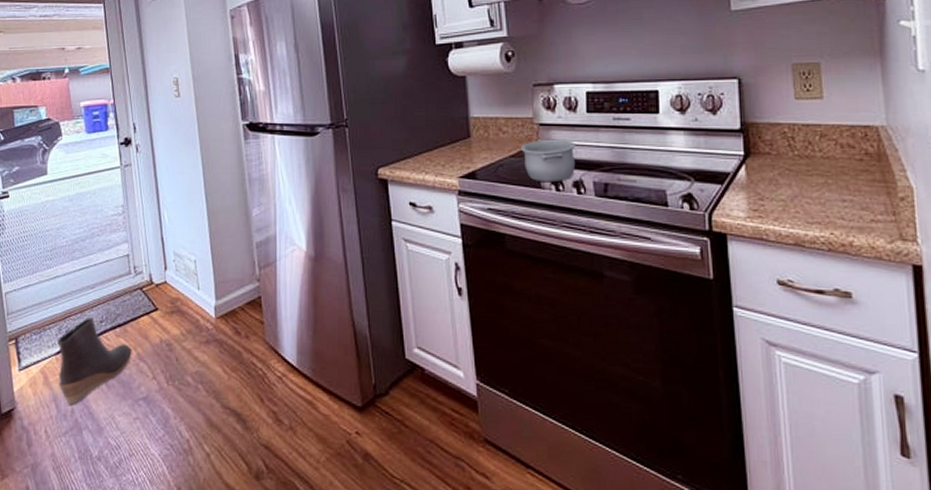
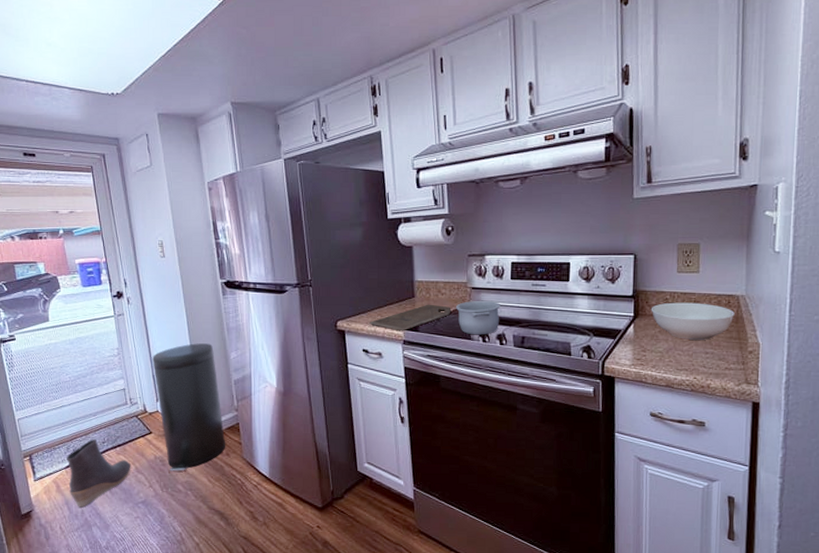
pedal bin: none [161,198,245,359] -> present [152,343,226,472]
cutting board: none [416,145,516,179] -> present [369,304,451,331]
bowl: none [765,136,875,184] -> present [651,302,735,340]

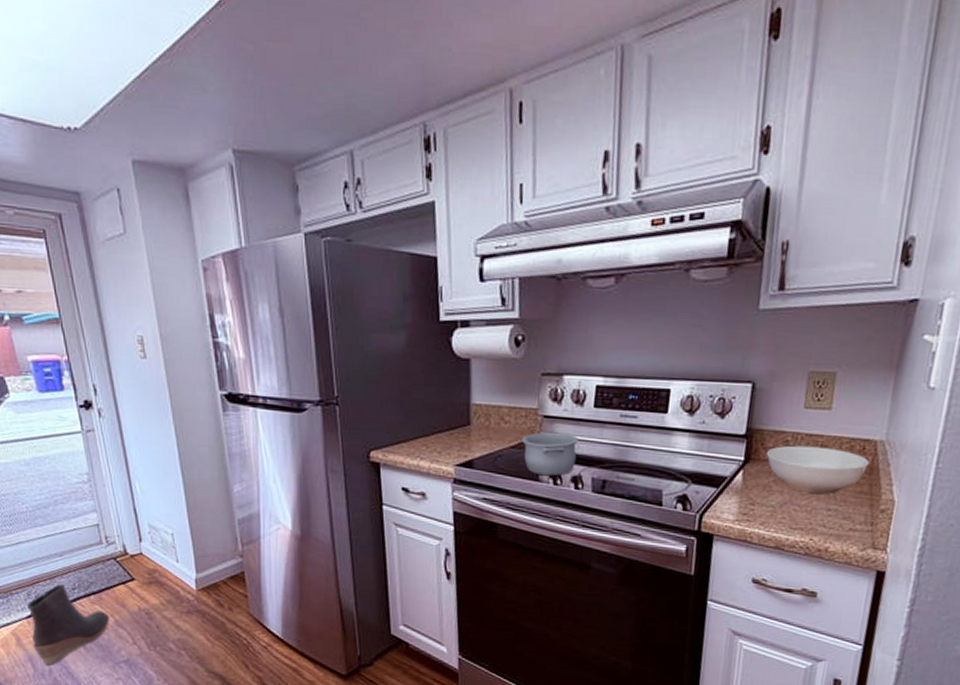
pedal bin: present [152,343,226,472] -> none [133,471,228,627]
cutting board: present [369,304,451,331] -> none [411,434,516,468]

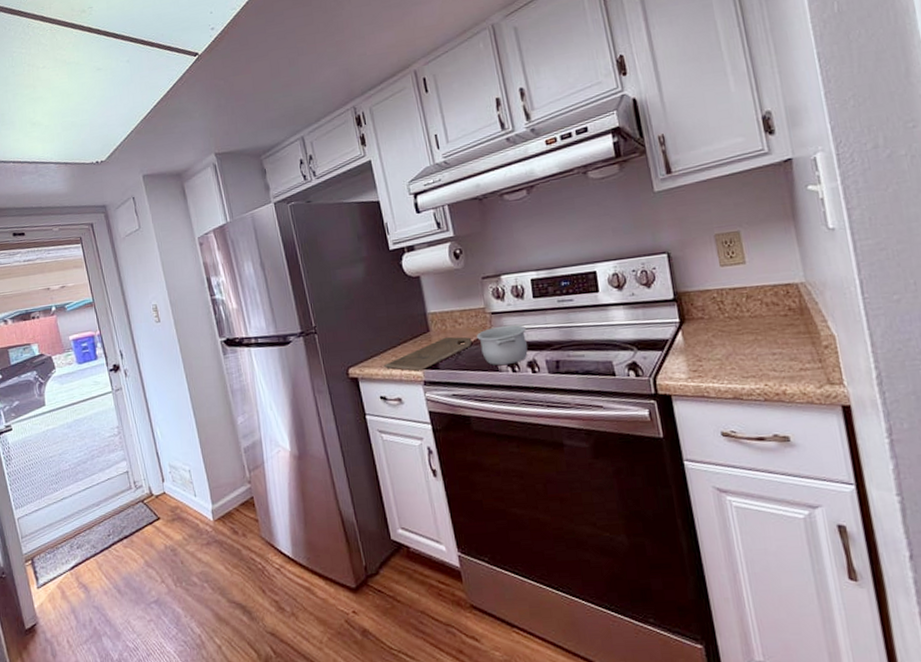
boot: present [27,584,110,665] -> none [70,532,140,615]
cutting board: none [411,434,516,468] -> present [383,336,472,372]
bowl: present [766,445,869,494] -> none [698,297,798,342]

